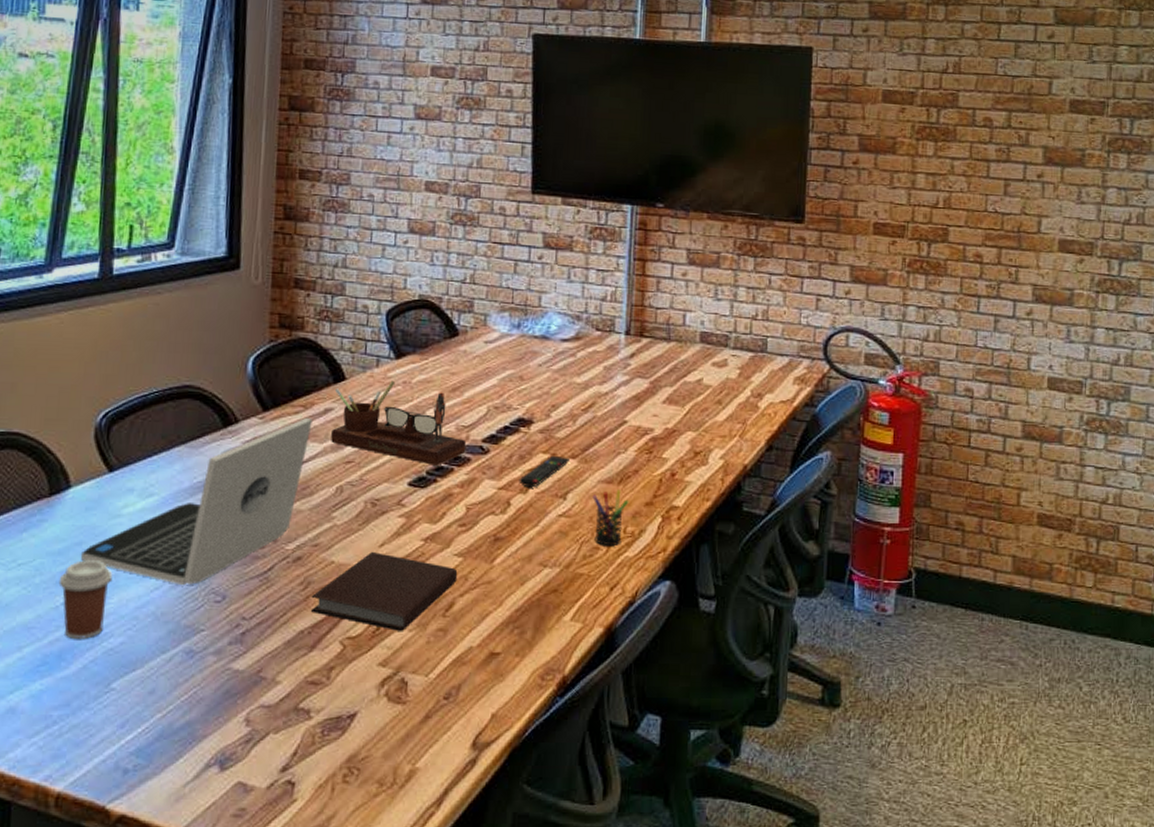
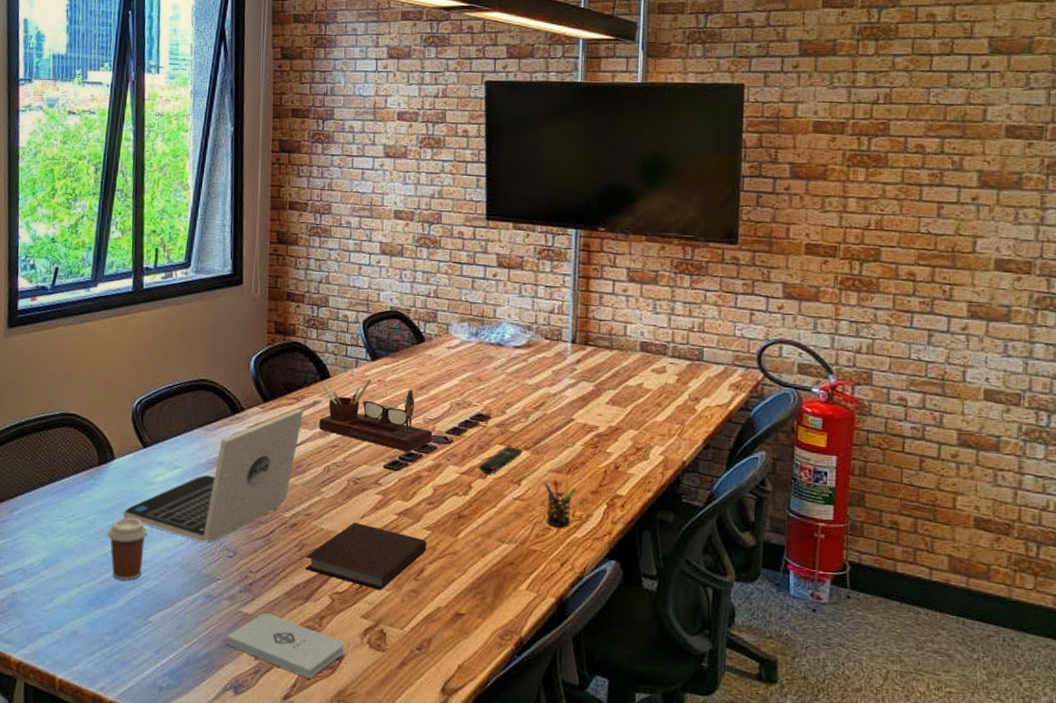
notepad: none [210,668,358,744] -> present [226,613,345,679]

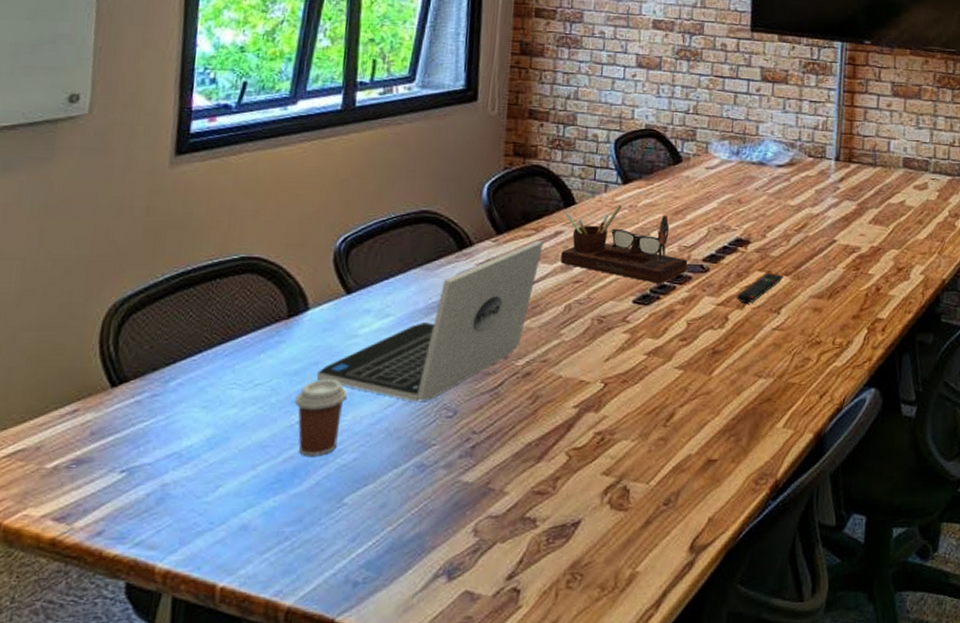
notepad: present [226,613,345,679] -> none [439,480,582,552]
notebook: present [304,521,427,590] -> none [538,365,678,441]
pen holder: present [544,478,577,528] -> none [804,304,838,357]

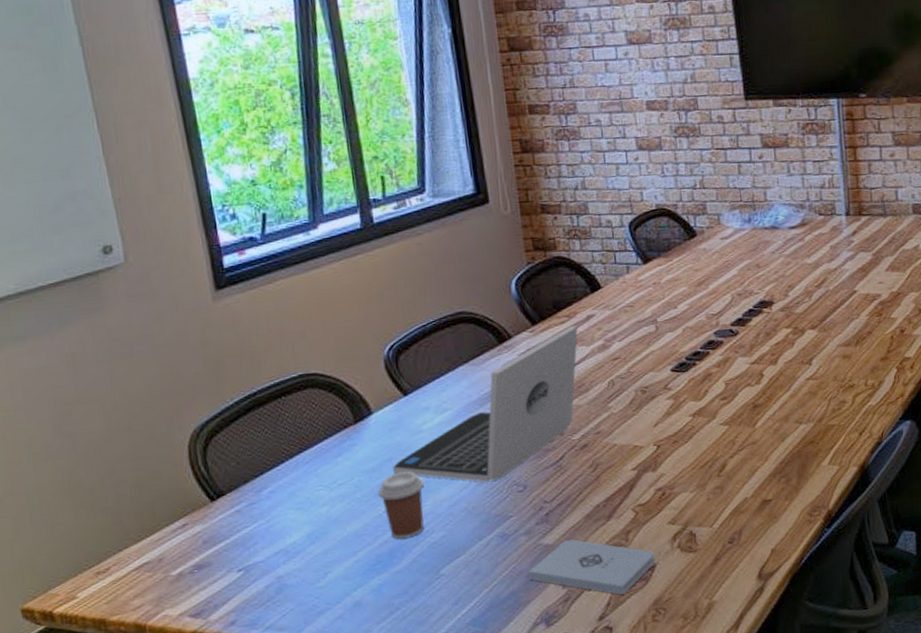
notepad: none [439,480,582,552] -> present [528,539,656,595]
desk organizer: present [561,204,688,284] -> none [593,283,718,352]
remote control: present [736,272,783,304] -> none [768,328,810,359]

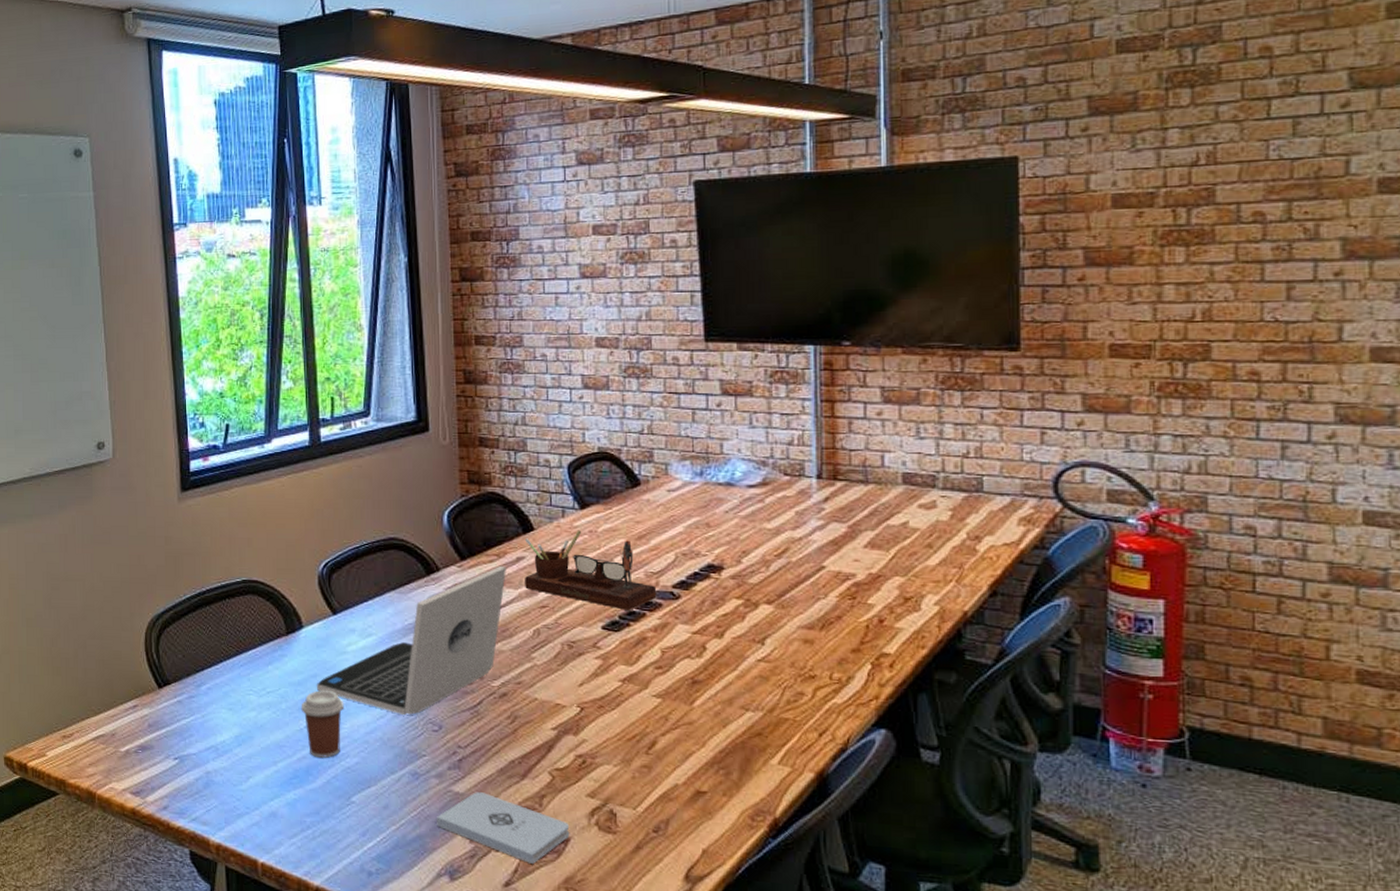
desk organizer: none [593,283,718,352] -> present [524,530,657,610]

